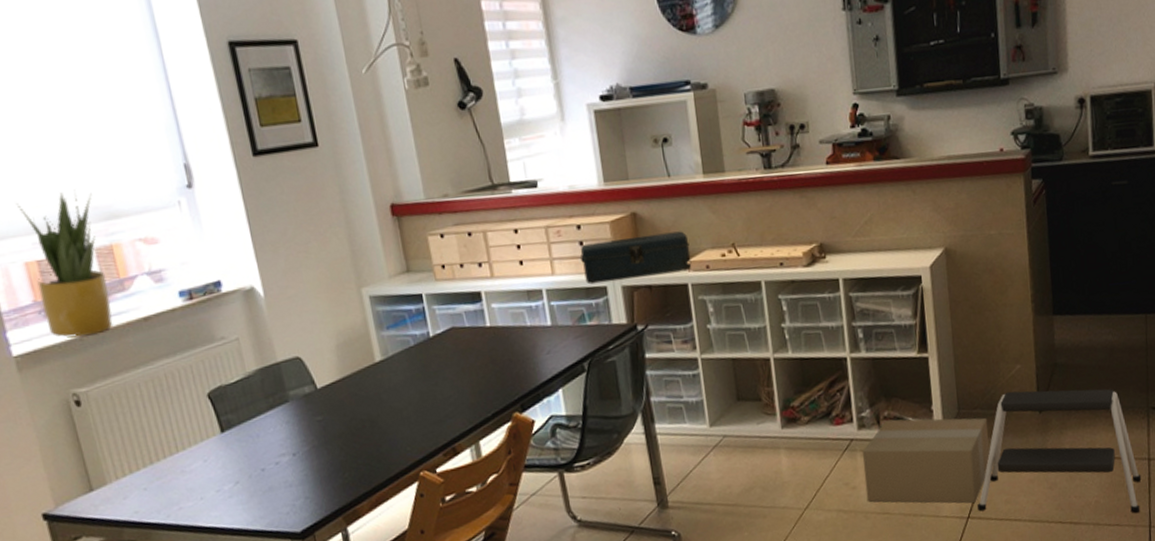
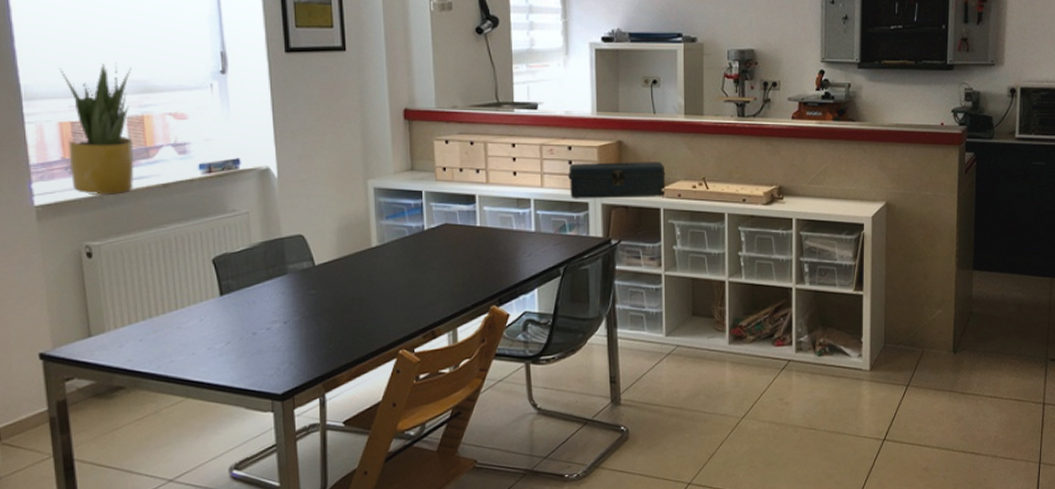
cardboard box: present [862,417,990,503] -> none [797,346,909,427]
step stool: present [978,389,1142,514] -> none [893,332,1036,451]

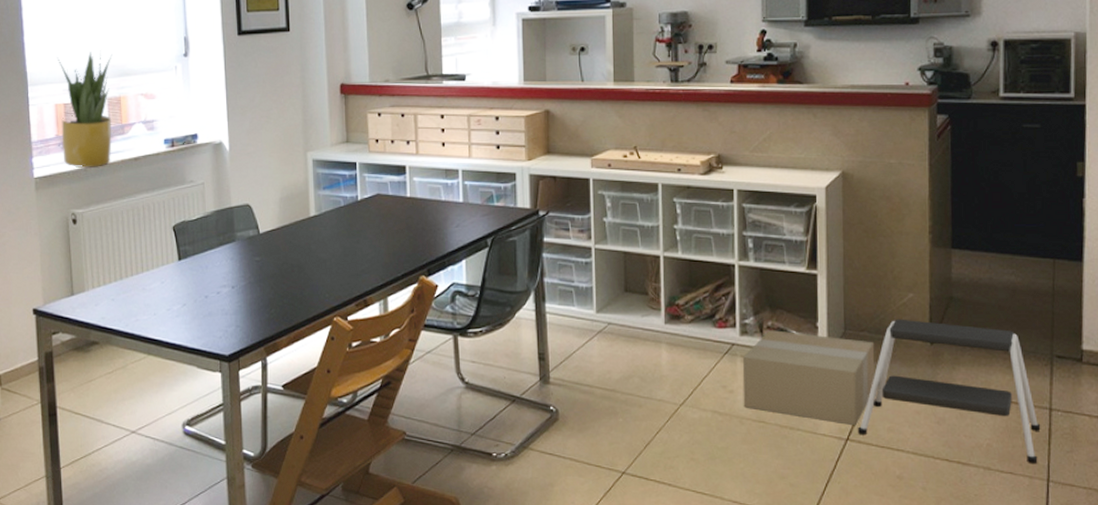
toolbox: present [568,162,666,199] -> none [496,131,595,170]
cardboard box: none [797,346,909,427] -> present [742,330,875,425]
step stool: none [893,332,1036,451] -> present [858,318,1041,465]

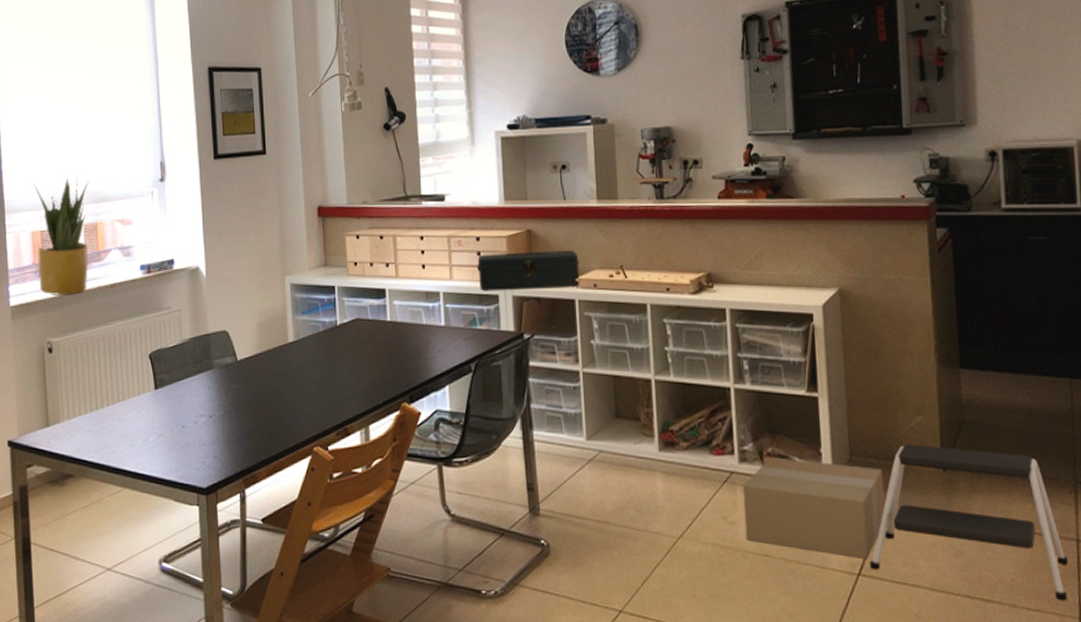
toolbox: none [496,131,595,170] -> present [477,250,580,292]

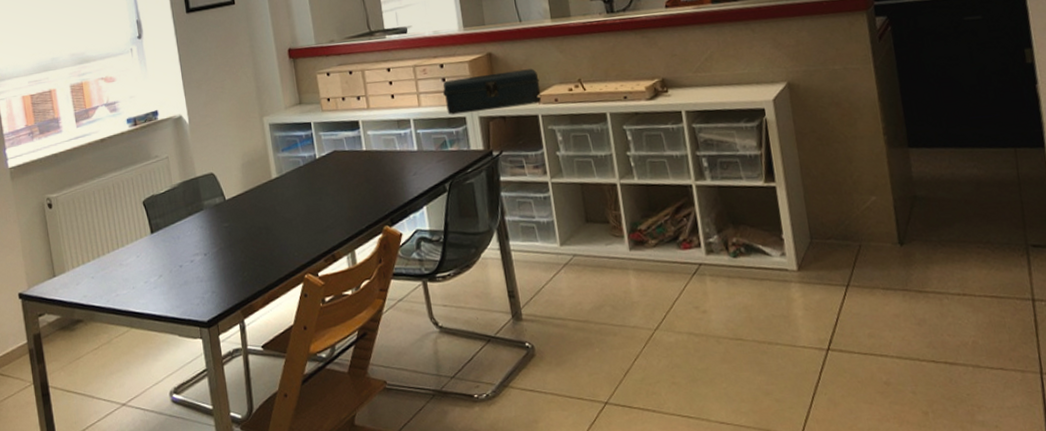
planter: present [34,177,89,295] -> none [20,41,79,154]
cardboard box: present [742,457,885,559] -> none [711,246,848,335]
step stool: present [870,443,1069,601] -> none [837,222,1028,358]

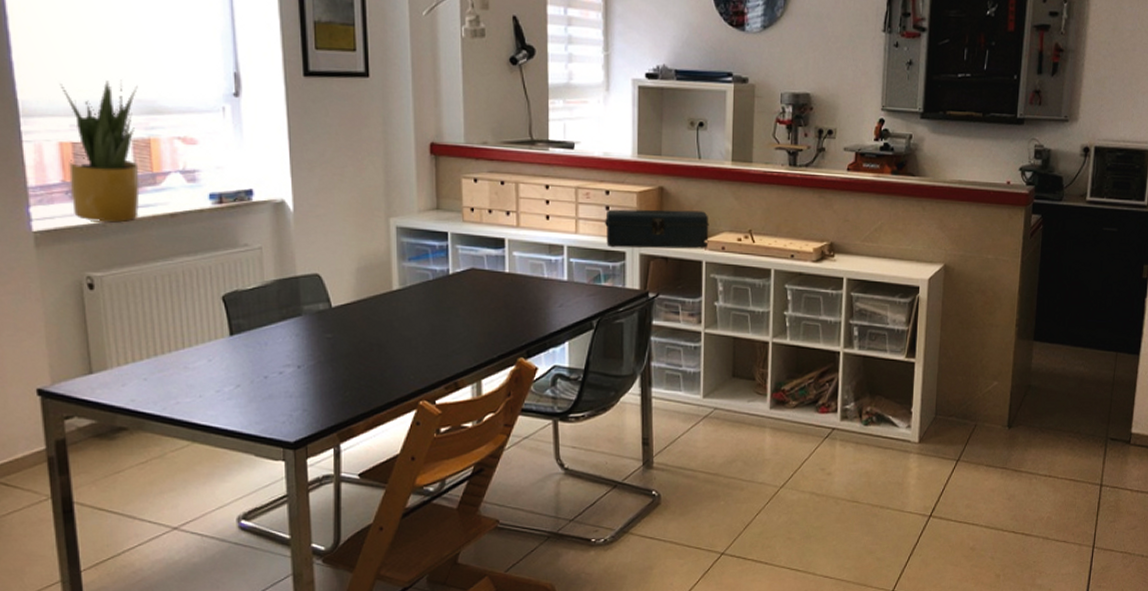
planter: none [20,41,79,154] -> present [59,80,140,223]

